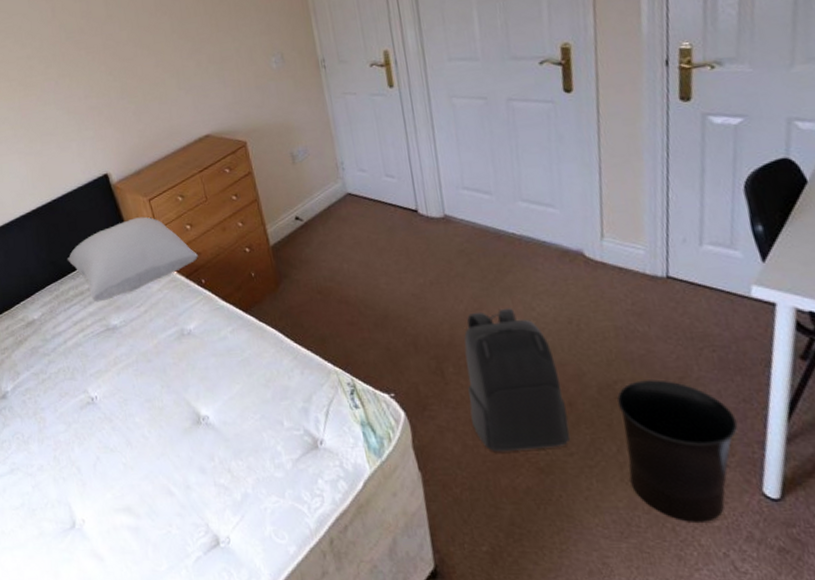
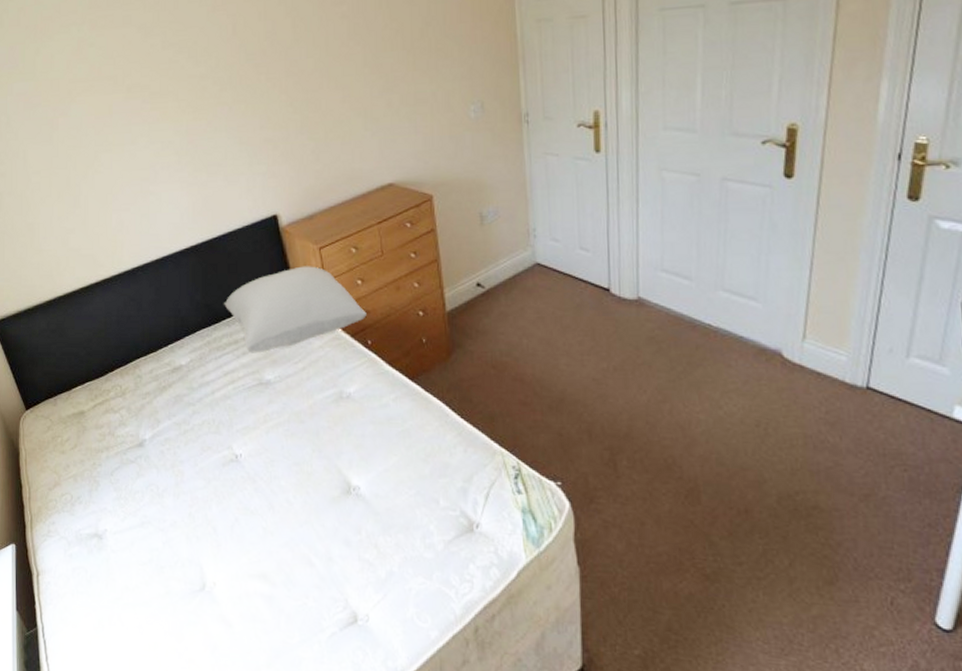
backpack: present [464,308,571,452] -> none [640,403,742,555]
waste bin: present [617,379,738,522] -> none [796,493,919,647]

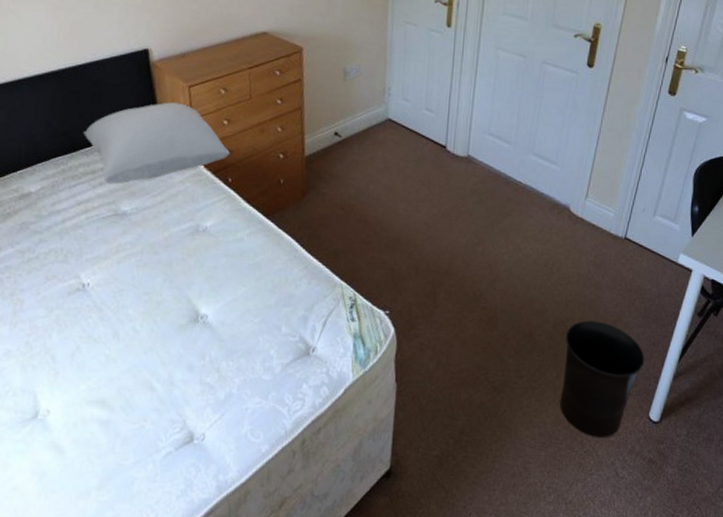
waste bin: none [796,493,919,647] -> present [560,320,645,437]

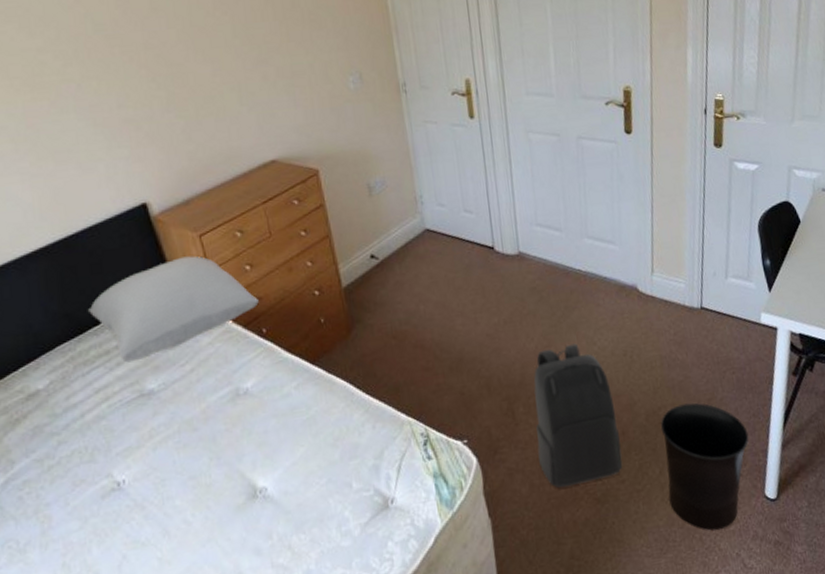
backpack: none [449,246,527,371] -> present [534,343,623,488]

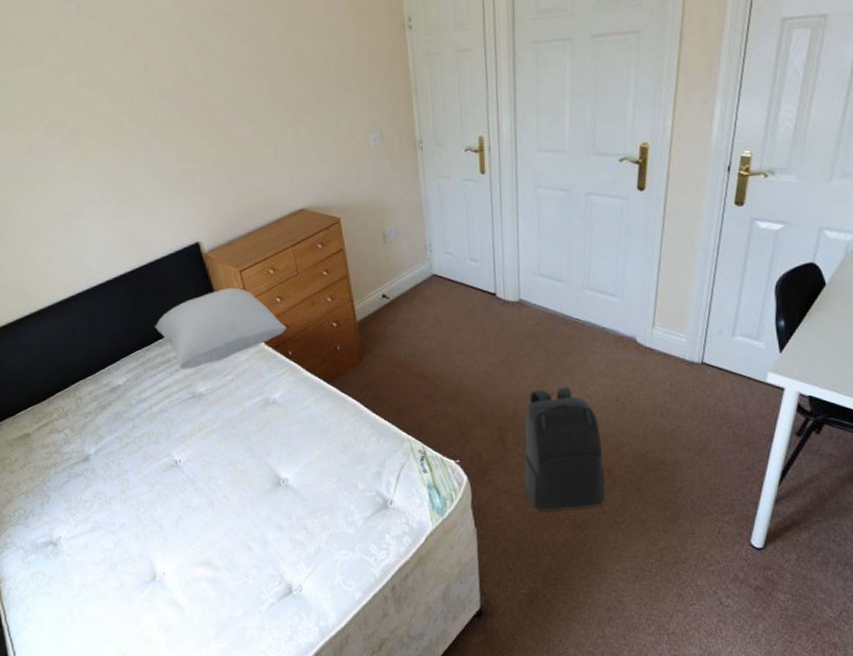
waste bin: present [660,402,749,530] -> none [647,450,740,567]

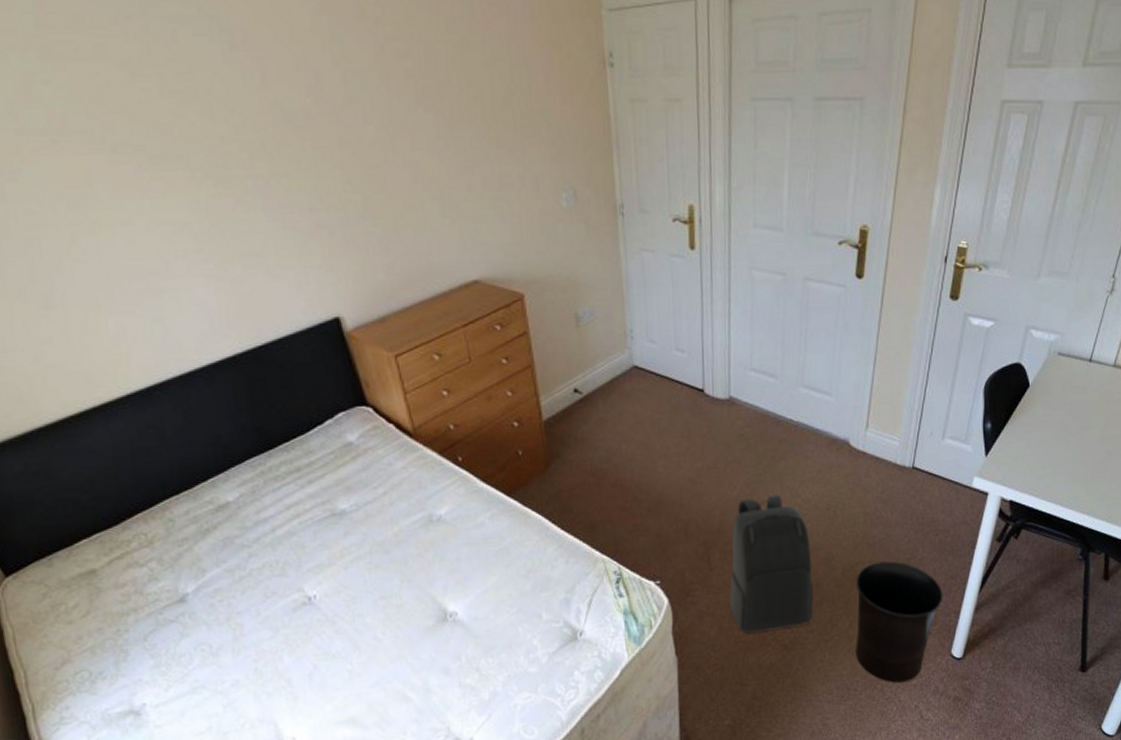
pillow: present [154,287,286,370] -> none [277,377,455,481]
waste bin: none [647,450,740,567] -> present [855,561,943,683]

